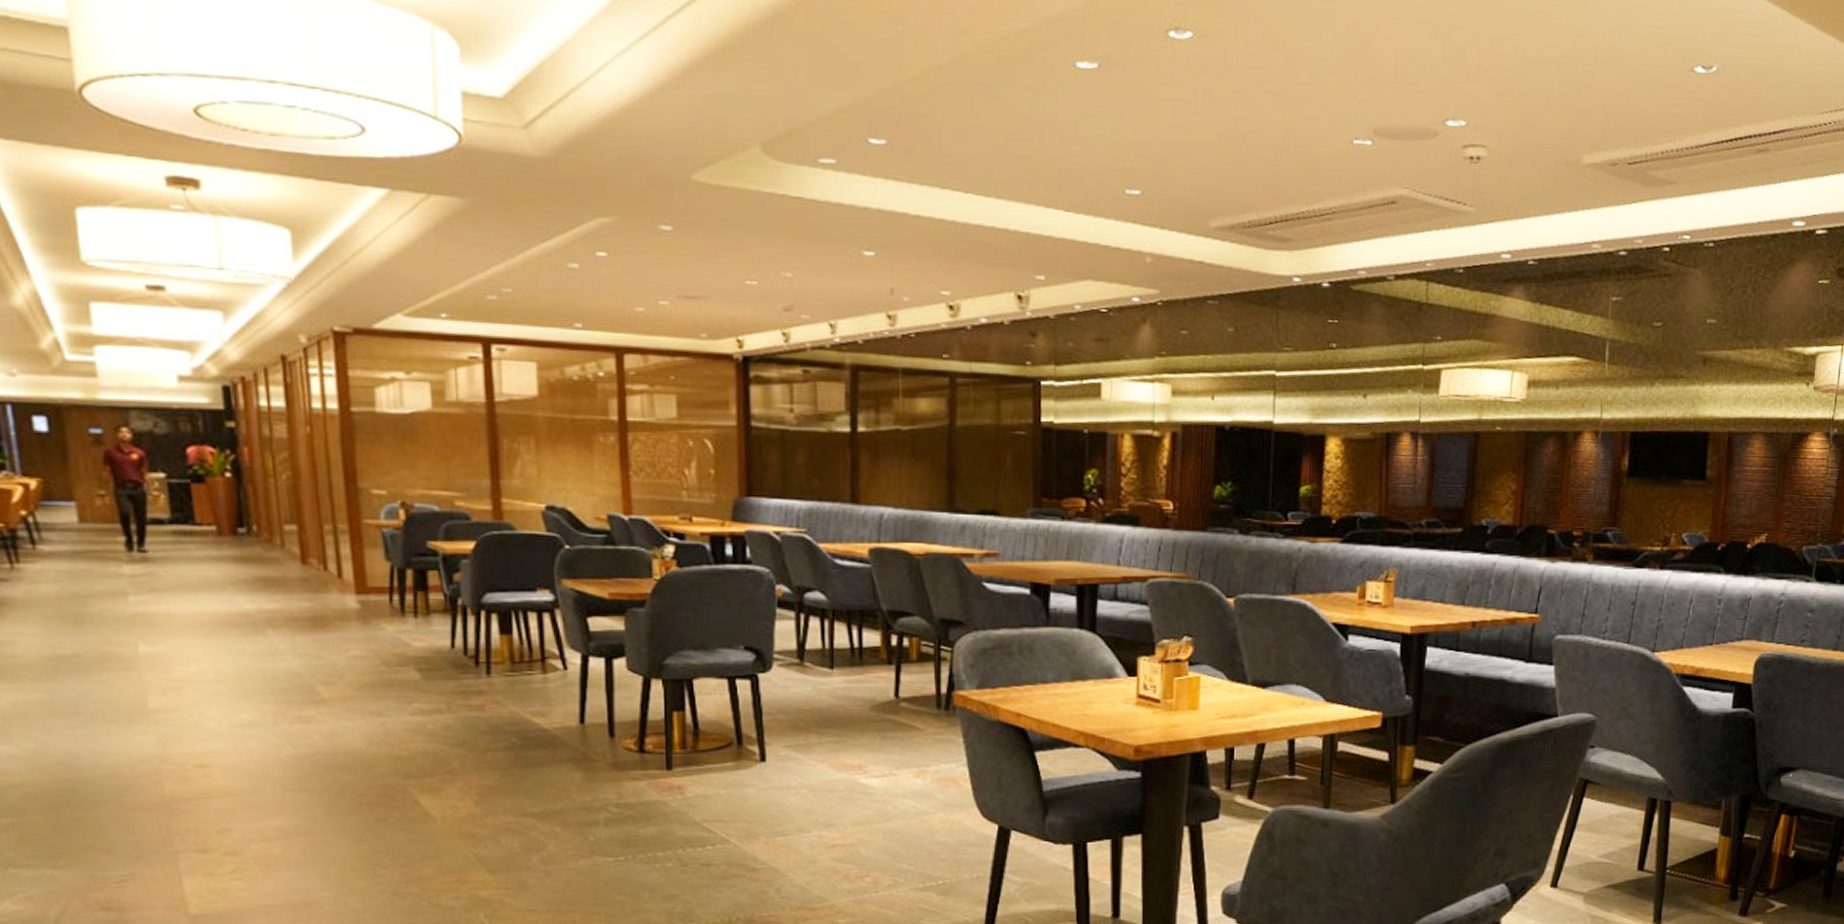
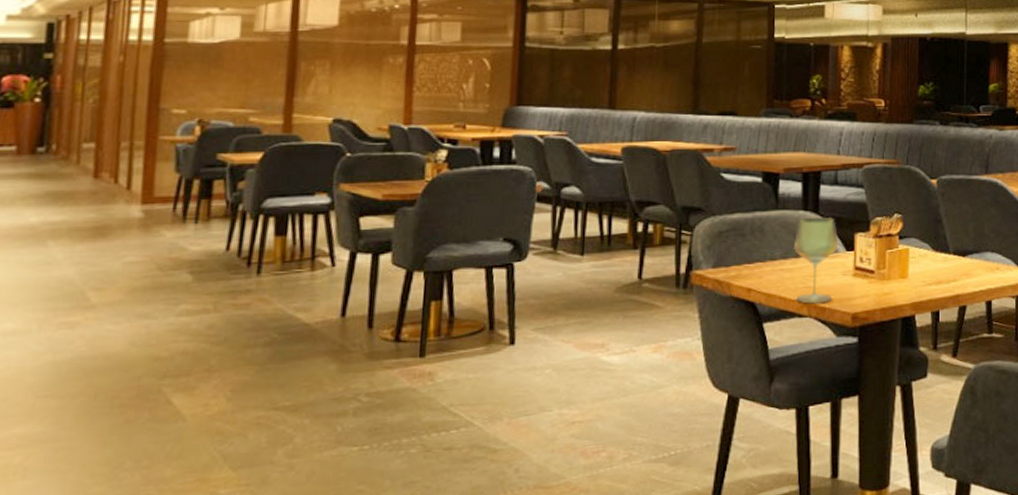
wine glass: none [1067,636,1120,733] -> present [793,217,839,304]

